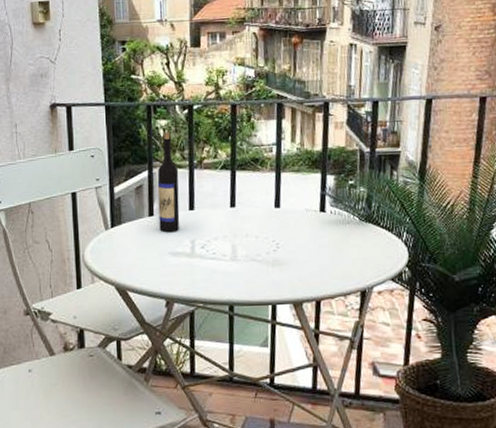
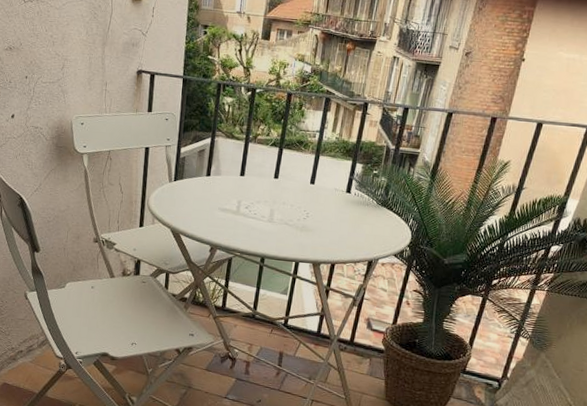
wine bottle: present [157,132,180,233] -> none [213,108,236,192]

